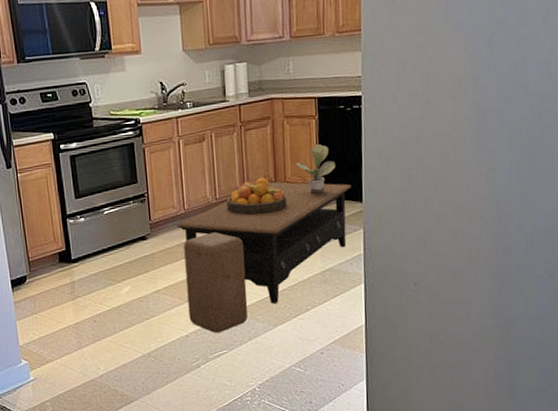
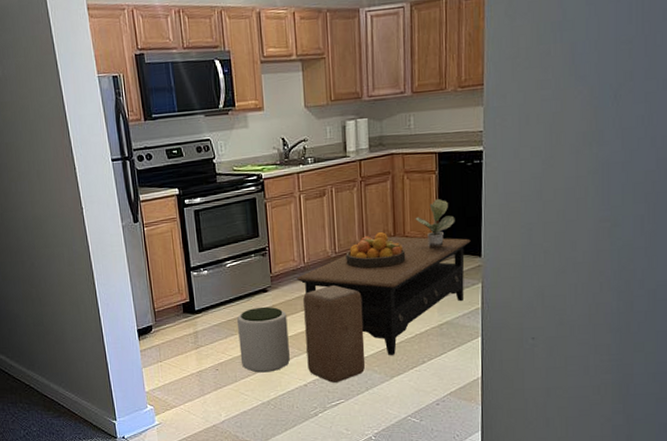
plant pot: none [116,254,171,324] -> present [237,306,290,373]

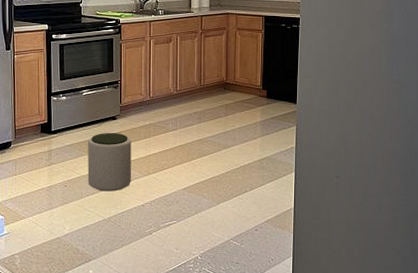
coffee table: present [296,236,471,356] -> none [142,81,288,184]
stool: present [303,284,365,383] -> none [146,118,197,205]
fruit bowl: present [346,232,406,269] -> none [185,77,235,106]
potted plant: present [415,199,455,247] -> none [244,53,276,92]

